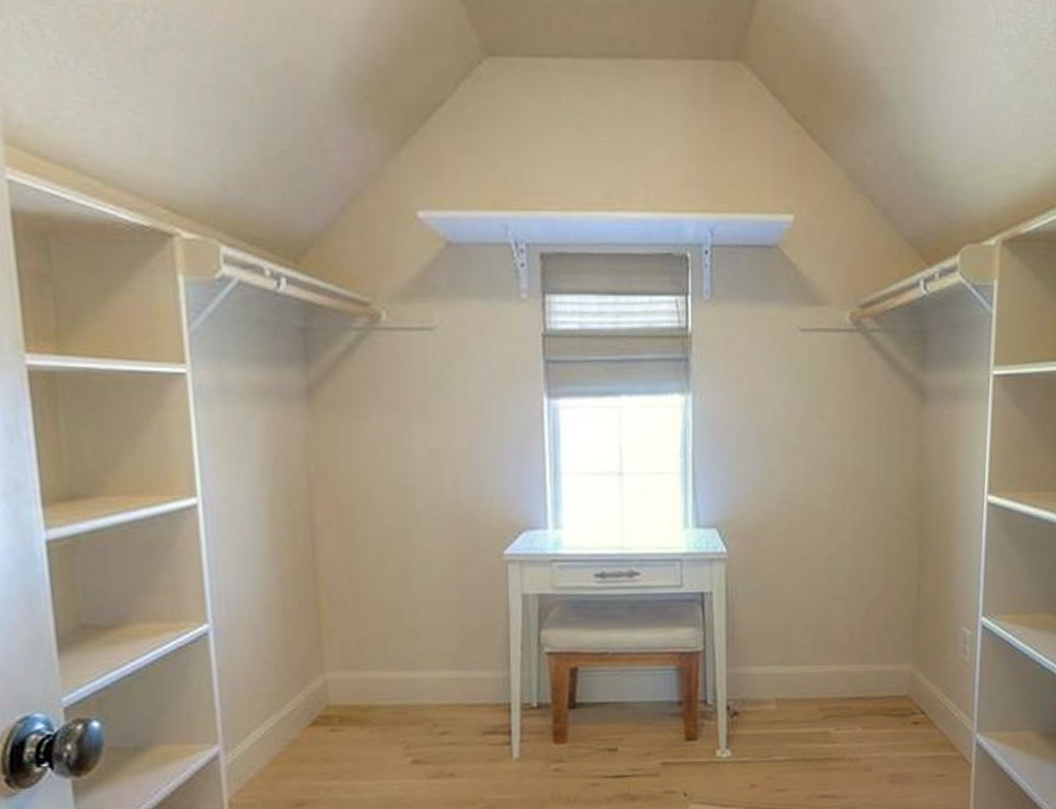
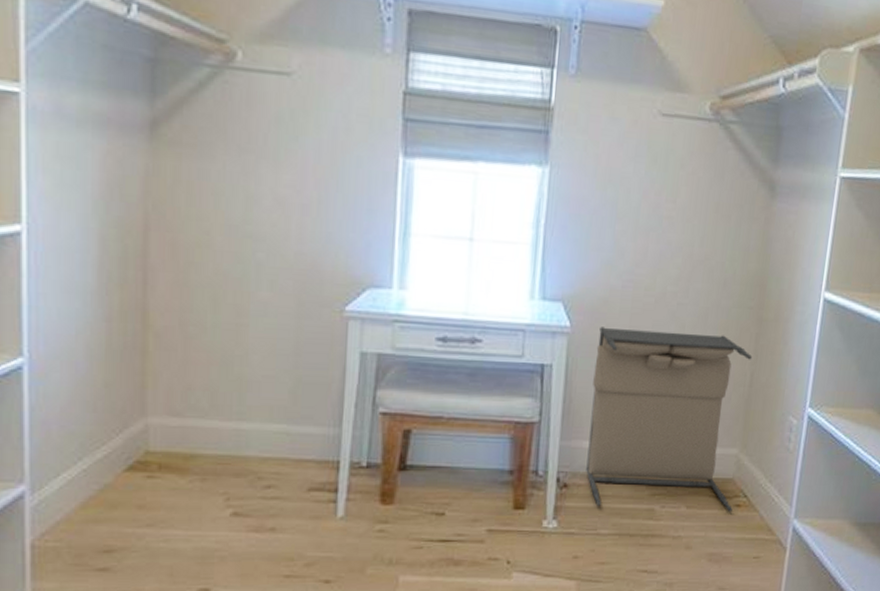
laundry hamper: none [755,548,918,732] -> present [586,327,753,512]

